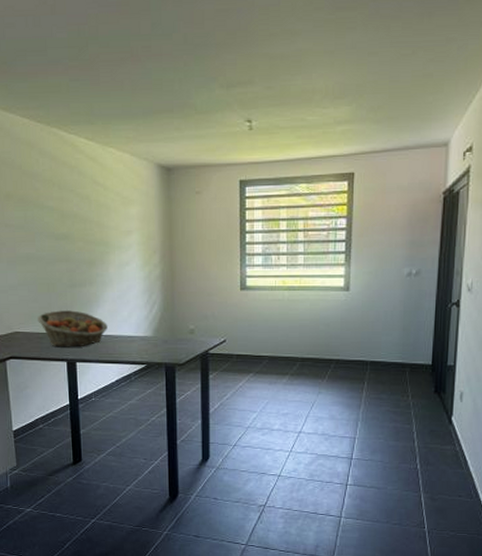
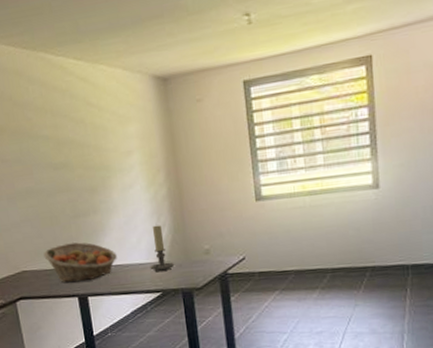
candle holder: none [138,302,161,346] -> present [150,225,175,273]

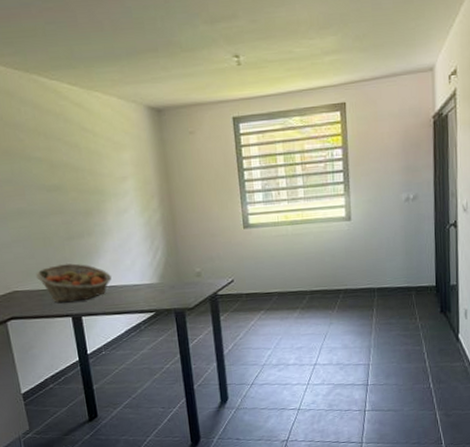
candle holder: present [150,225,175,273] -> none [144,248,168,294]

